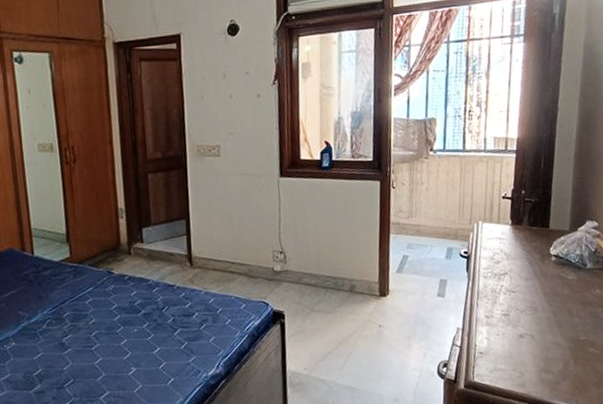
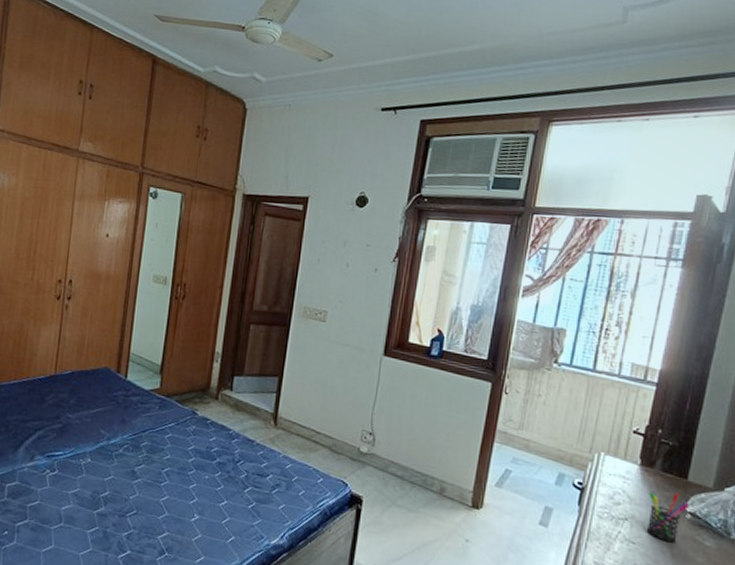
pen holder: none [521,242,554,284] -> present [646,492,691,543]

